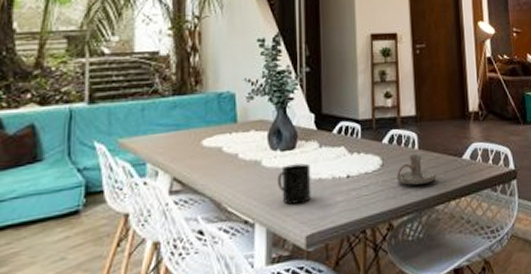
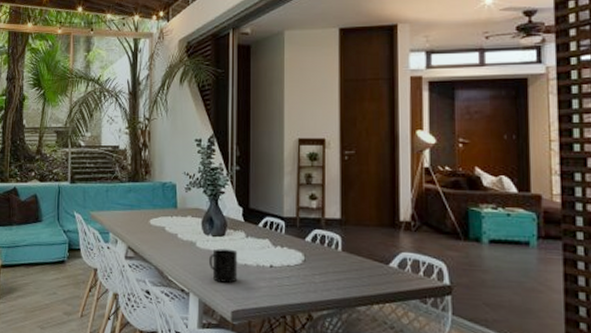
candle holder: present [396,154,437,185] -> none [317,255,360,284]

